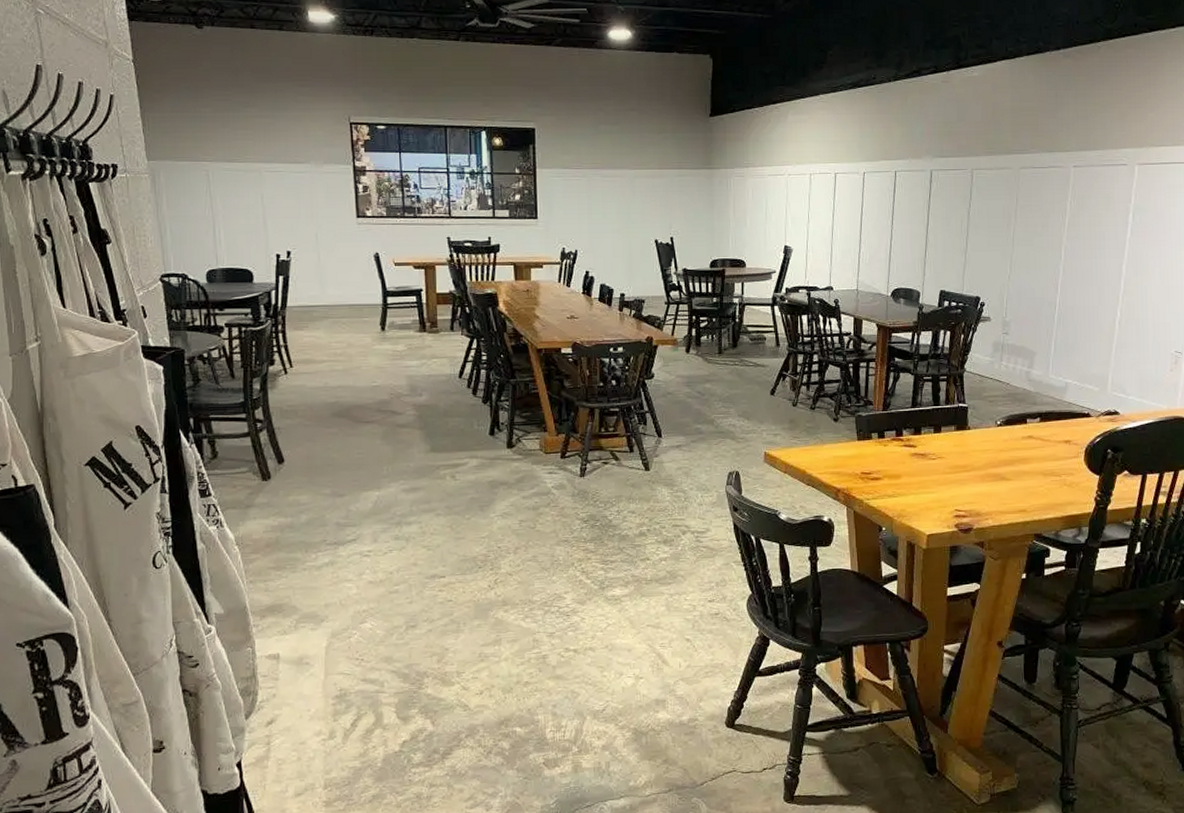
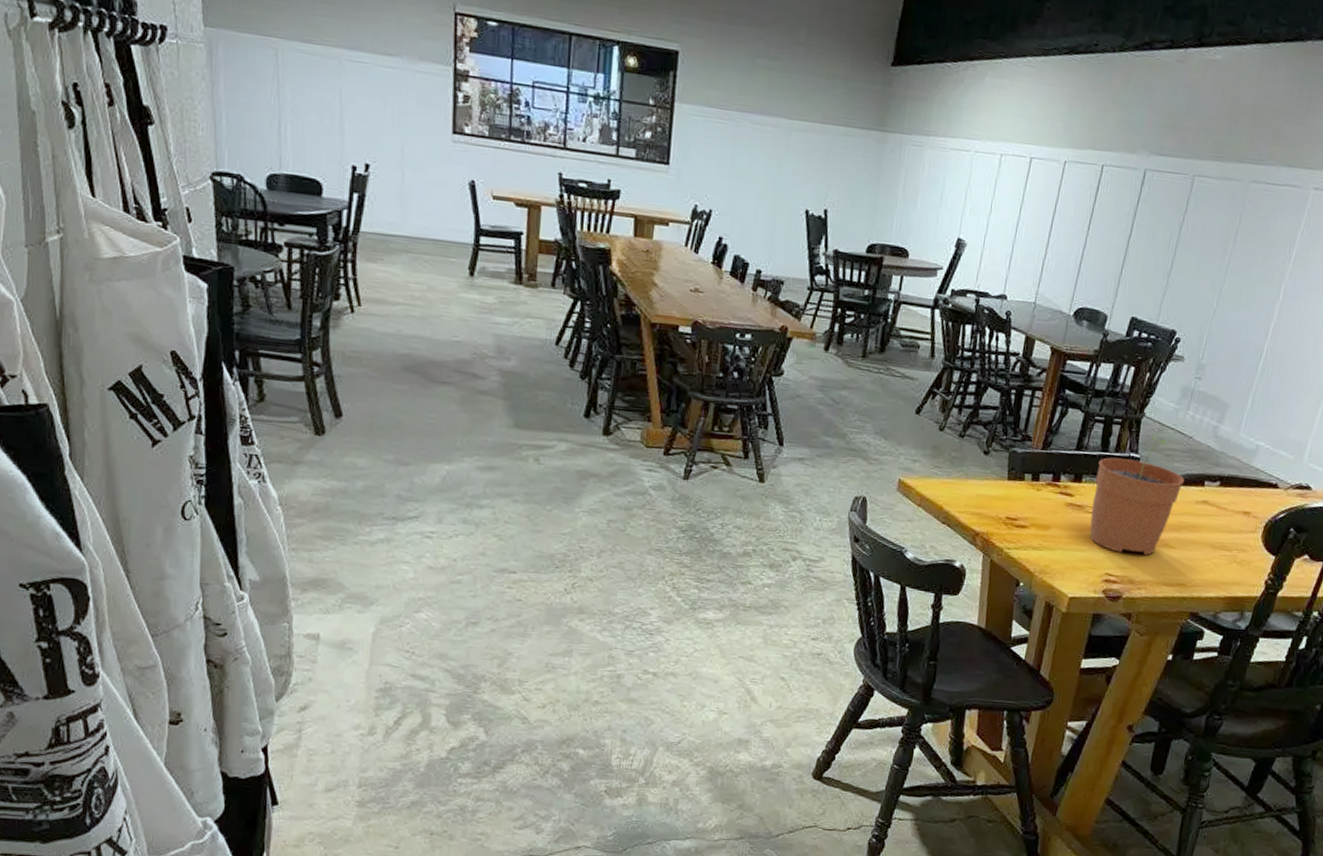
plant pot: none [933,386,1009,490] -> present [1089,435,1184,556]

